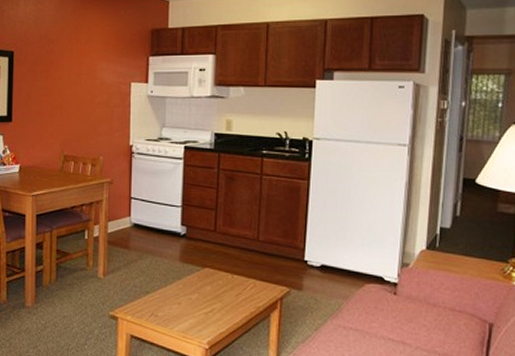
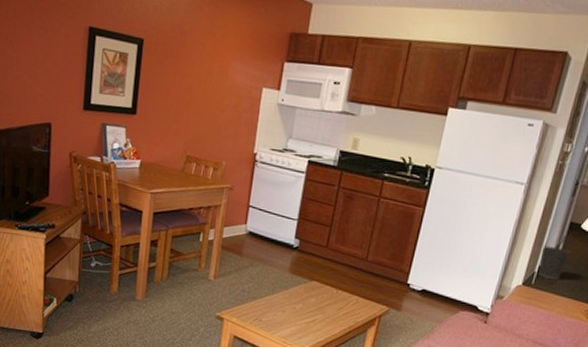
wastebasket: none [440,205,471,240] -> present [538,245,571,280]

